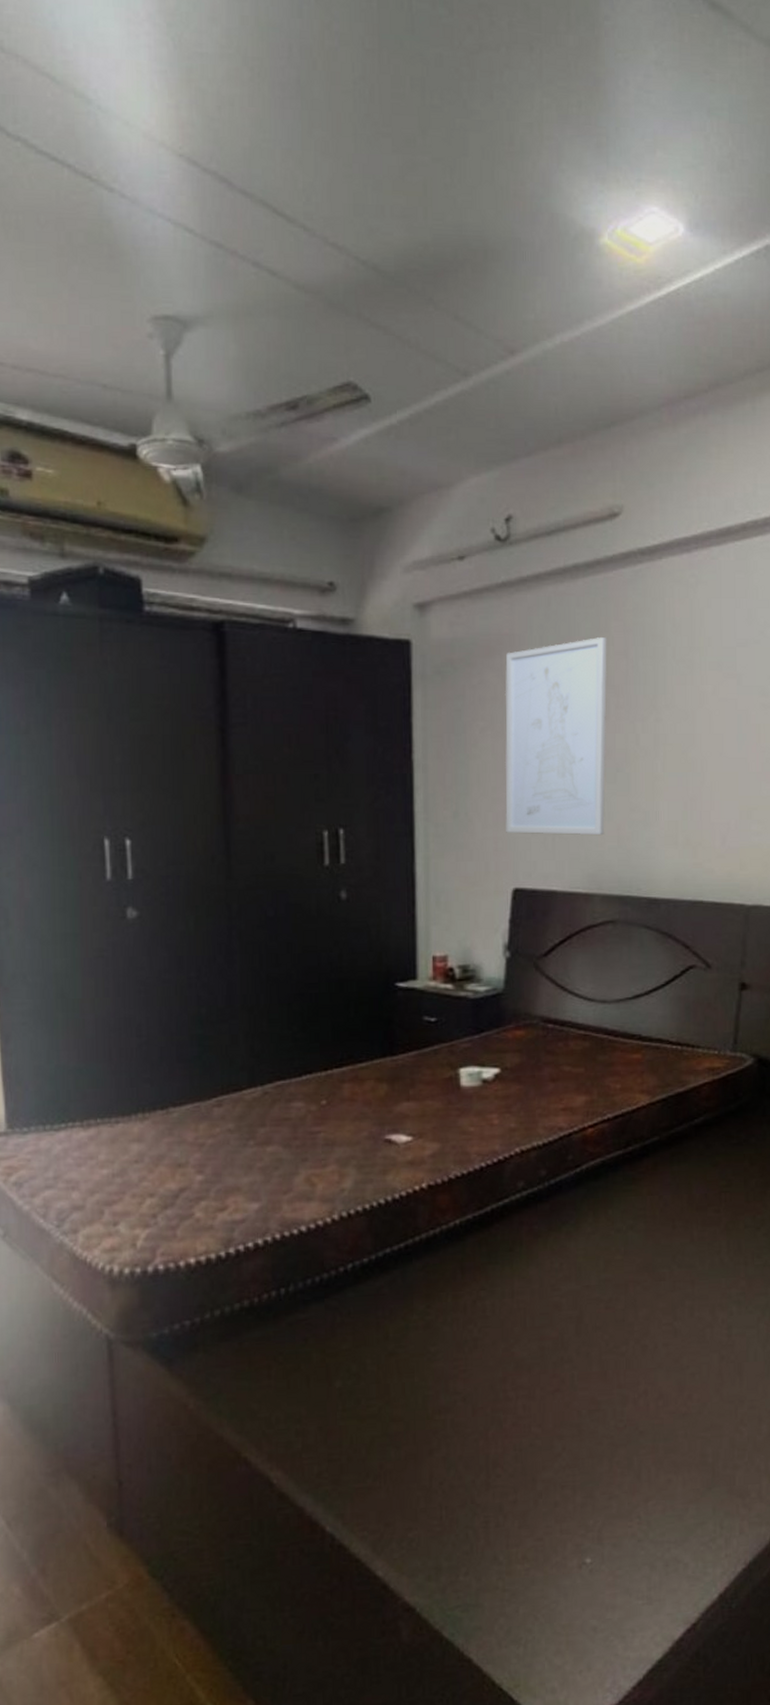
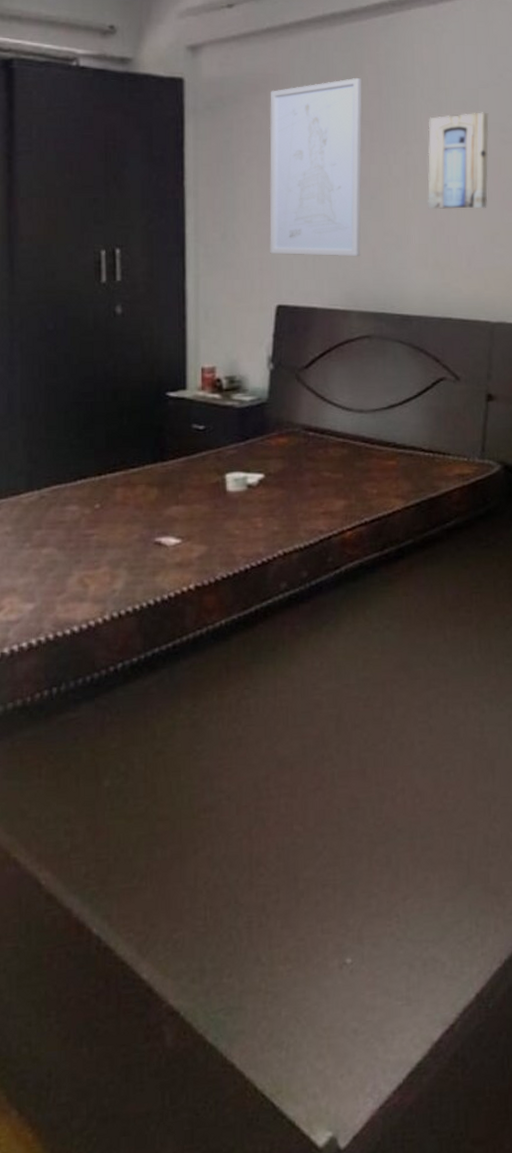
wall art: none [679,673,747,783] -> present [428,112,489,210]

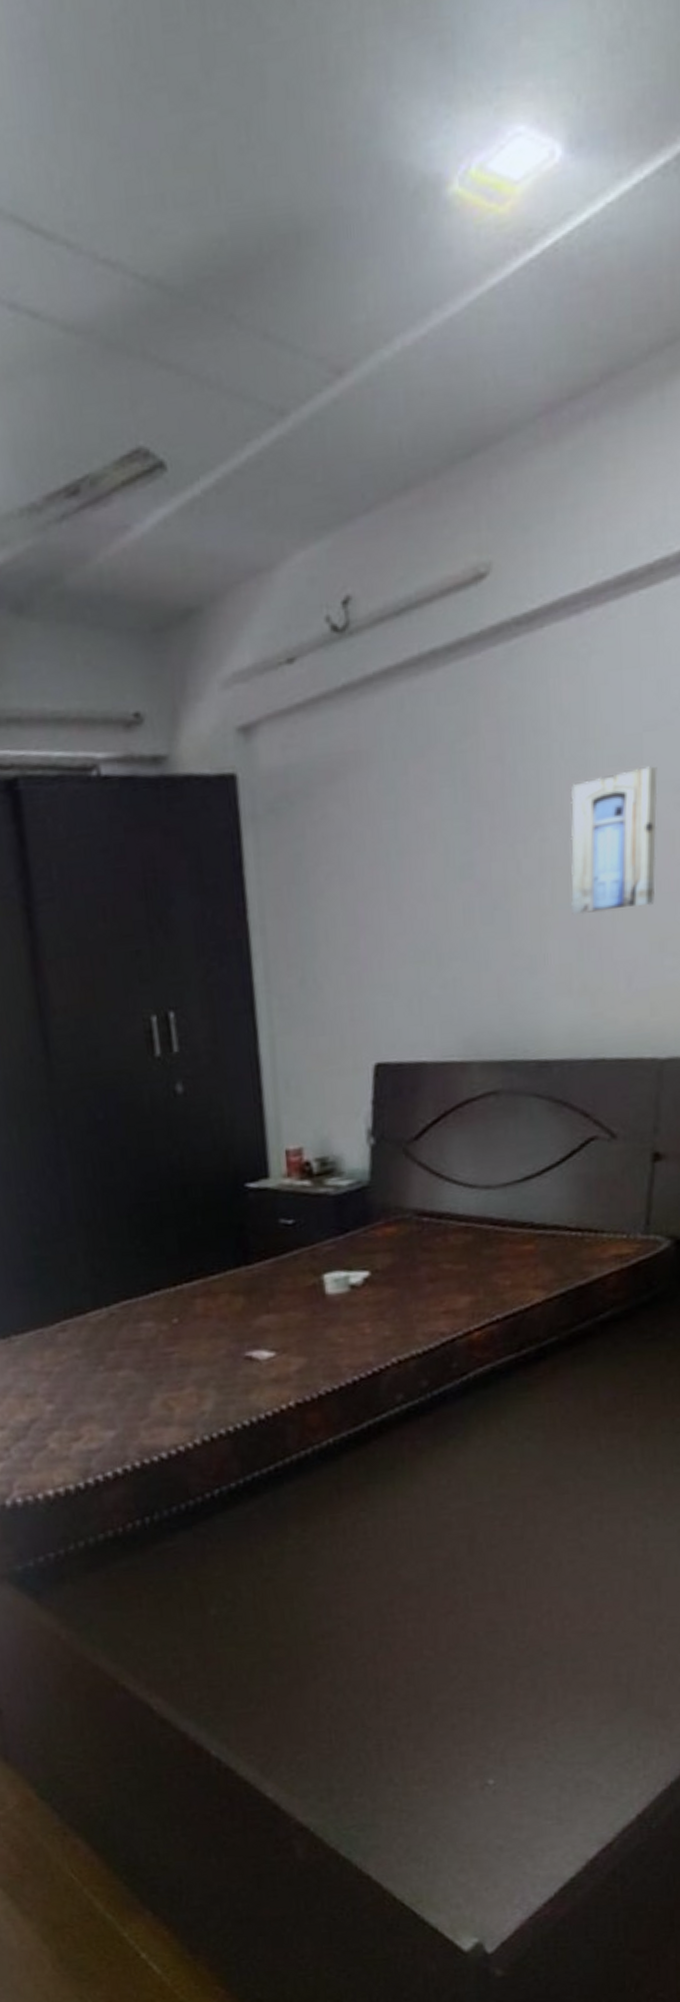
wall art: present [269,77,363,257] -> none [351,739,482,998]

